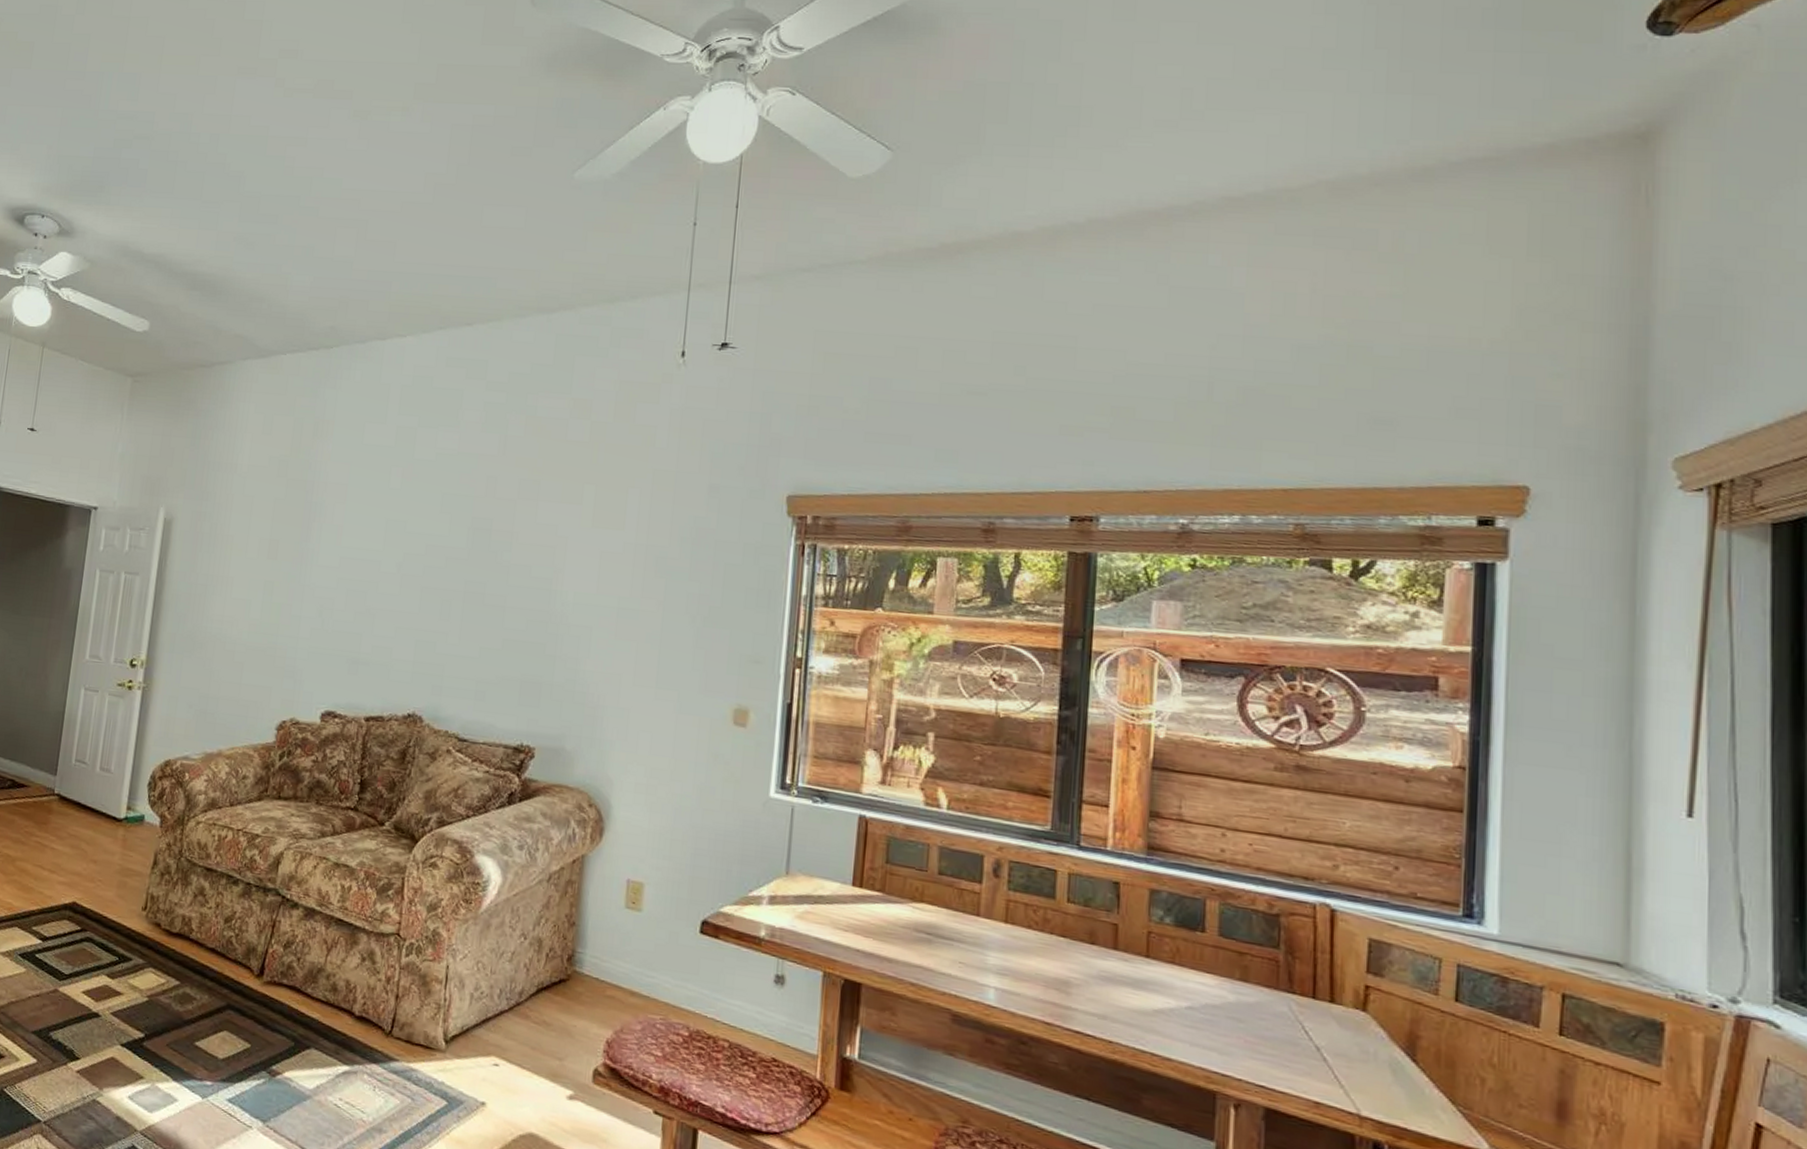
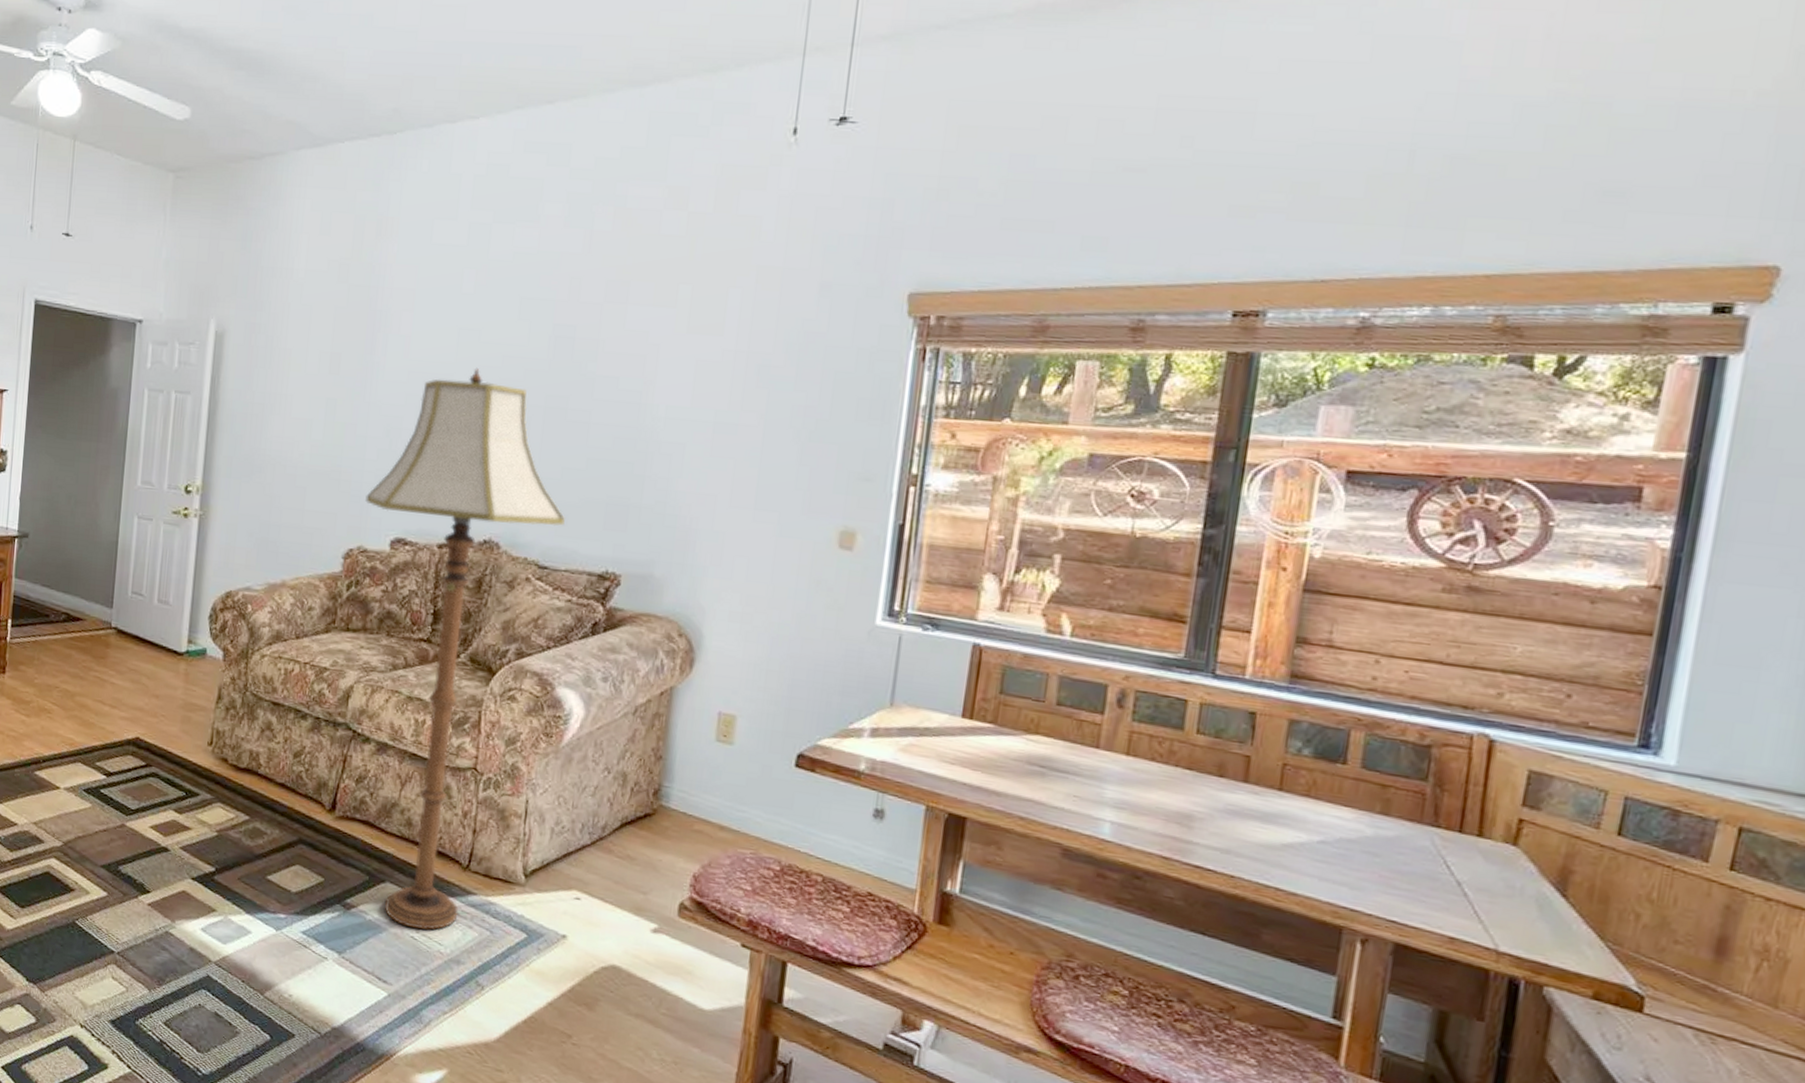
floor lamp: none [298,555,483,1097] -> present [365,367,565,930]

